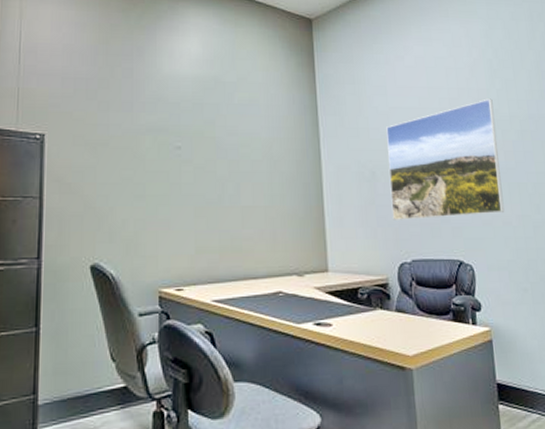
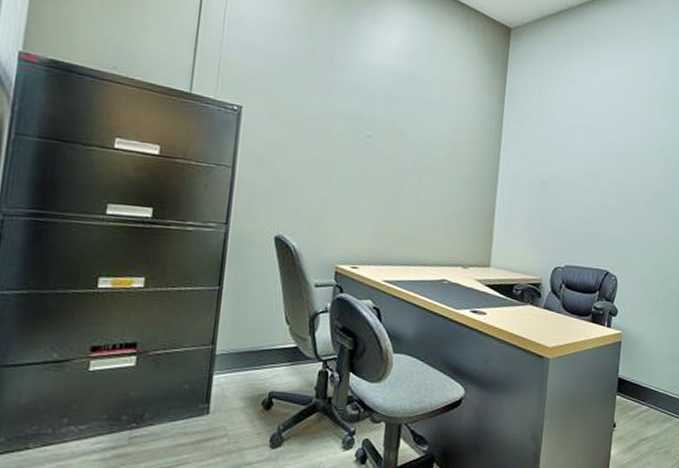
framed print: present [386,98,505,220] -> none [554,127,663,234]

